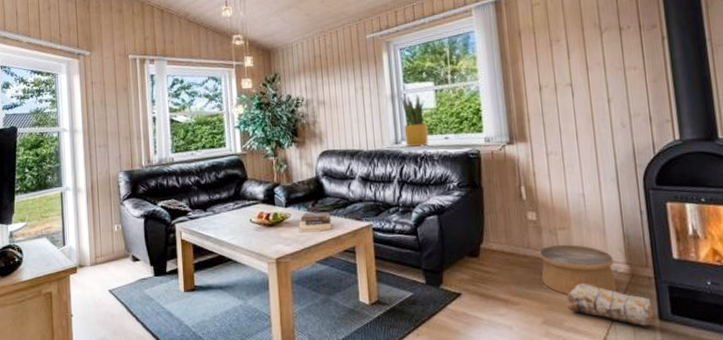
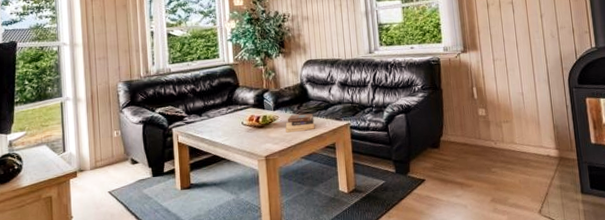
planter: present [400,93,428,147] -> none [373,10,397,56]
woven basket: present [539,244,618,295] -> none [488,134,550,177]
decorative log: present [566,283,658,327] -> none [510,166,581,200]

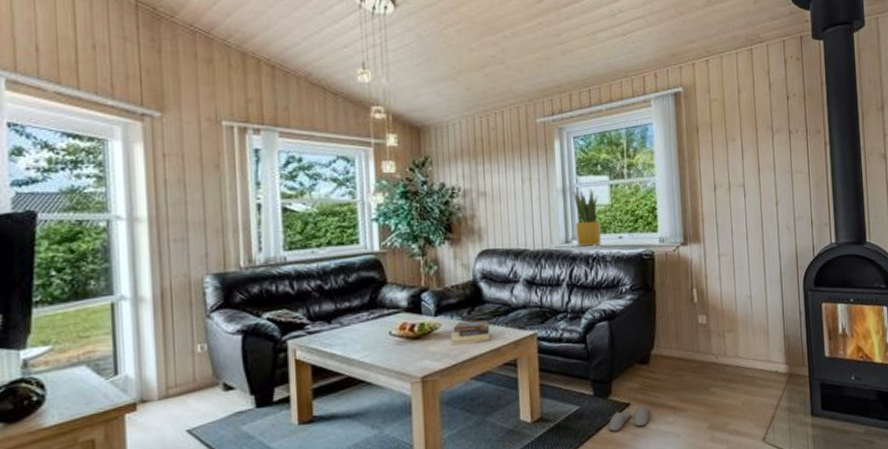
planter: none [373,10,397,56] -> present [572,188,602,247]
slippers: none [408,182,442,202] -> present [608,406,650,432]

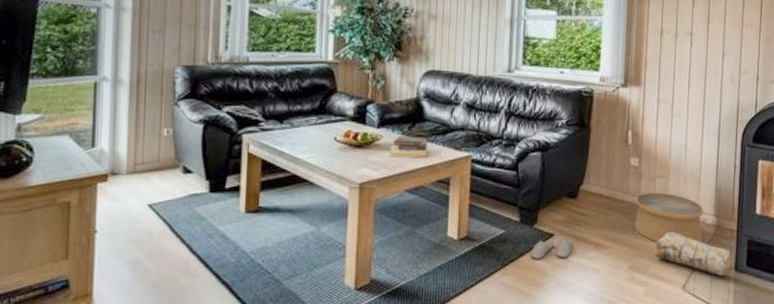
planter: present [572,188,602,247] -> none [518,21,547,78]
woven basket: none [708,347,777,398] -> present [634,192,703,243]
decorative log: none [731,384,810,424] -> present [654,231,735,277]

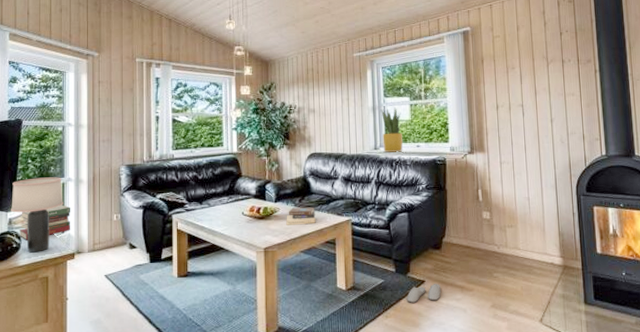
table lamp: none [20,72,95,170] -> present [11,177,63,253]
books: none [32,110,105,154] -> present [20,204,71,241]
planter: none [518,21,547,78] -> present [381,107,404,153]
woven basket: present [634,192,703,243] -> none [491,239,553,283]
decorative log: present [654,231,735,277] -> none [512,272,584,310]

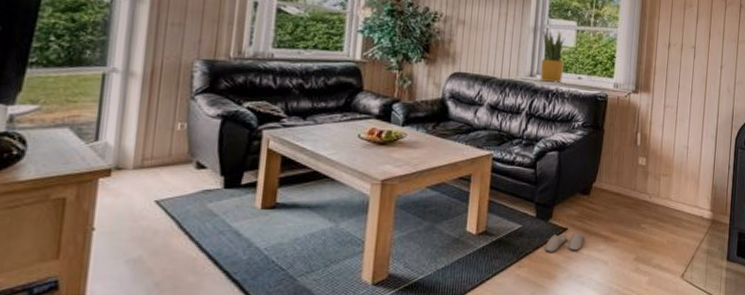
table lamp: present [11,177,63,253] -> none [14,62,102,165]
books: present [20,204,71,241] -> none [25,102,113,147]
books: present [286,207,316,225] -> none [413,134,451,156]

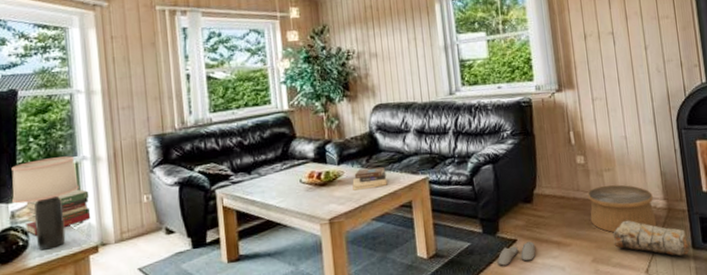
table lamp: none [14,62,102,165] -> present [11,156,79,251]
books: none [25,102,113,147] -> present [26,189,91,236]
books: none [413,134,451,156] -> present [352,167,388,191]
planter: present [540,30,567,83] -> none [453,44,482,98]
woven basket: none [640,189,701,235] -> present [587,184,657,233]
decorative log: none [657,225,727,266] -> present [613,220,692,257]

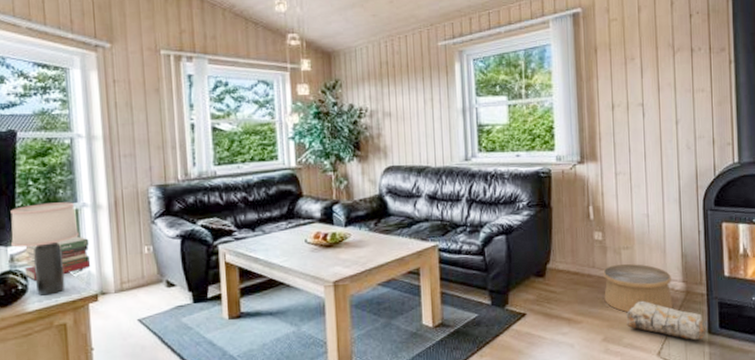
books: present [352,167,388,191] -> none [359,231,395,254]
slippers: present [497,241,536,266] -> none [504,316,545,339]

